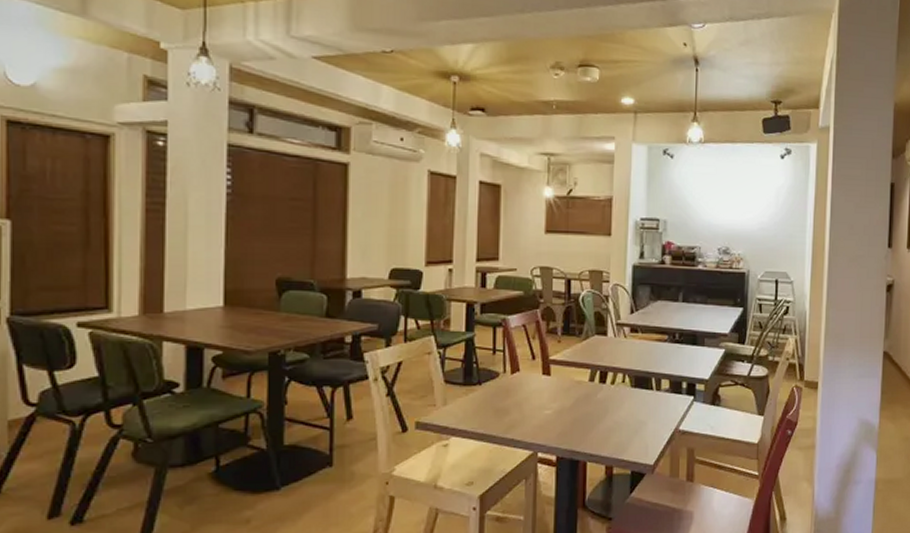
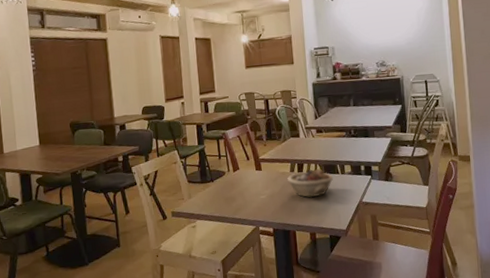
succulent planter: none [584,380,645,417] -> present [287,169,334,197]

